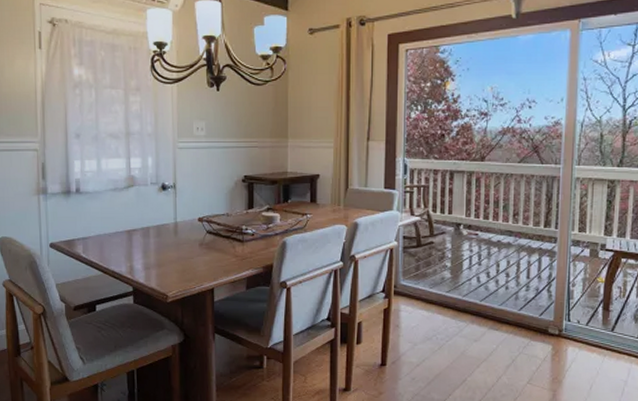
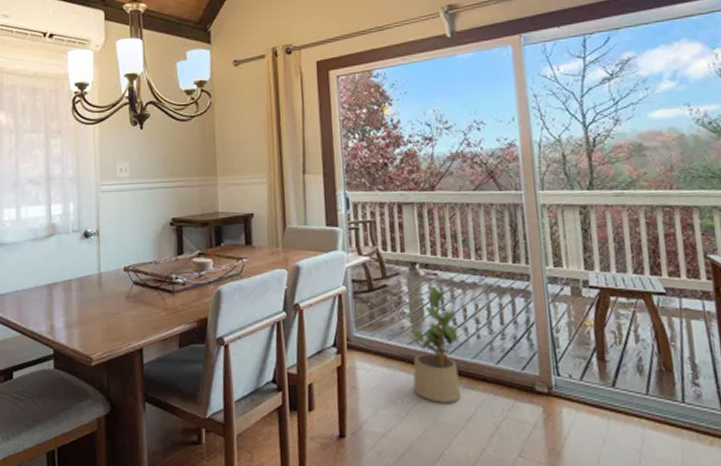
potted plant: none [447,244,494,340] -> present [410,286,463,403]

